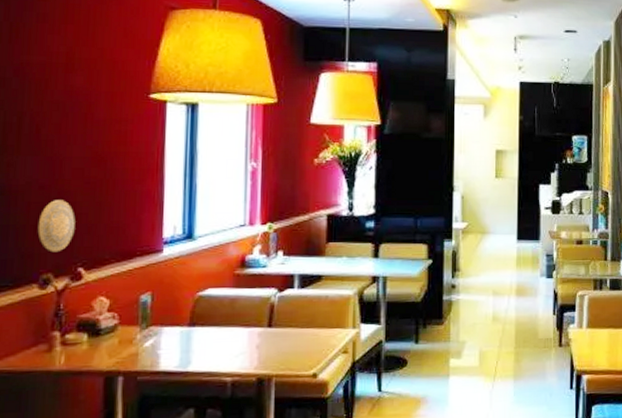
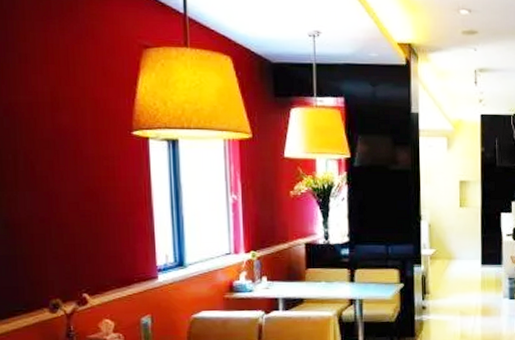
decorative plate: present [37,200,76,253] -> none [42,232,76,280]

